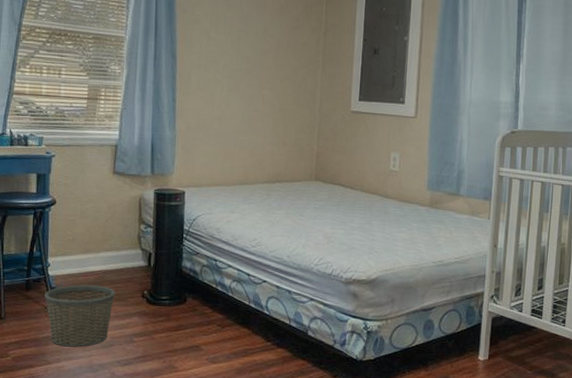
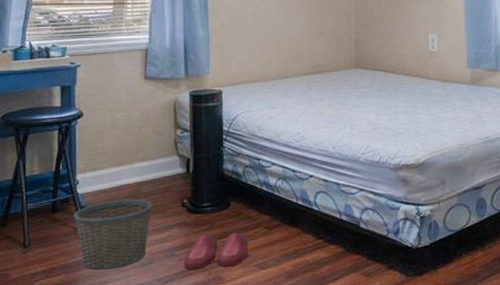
slippers: none [141,326,201,358] -> present [184,232,248,270]

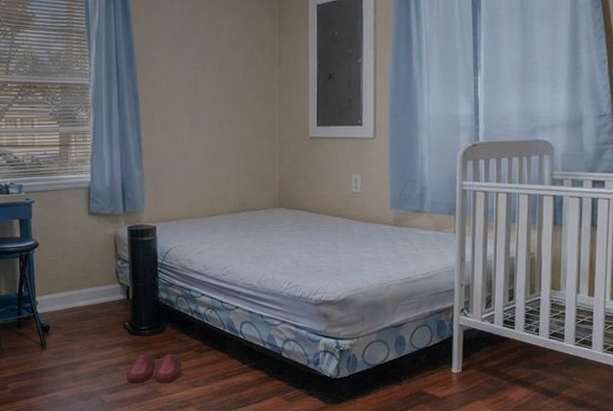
basket: present [73,199,153,270] -> none [35,320,100,378]

